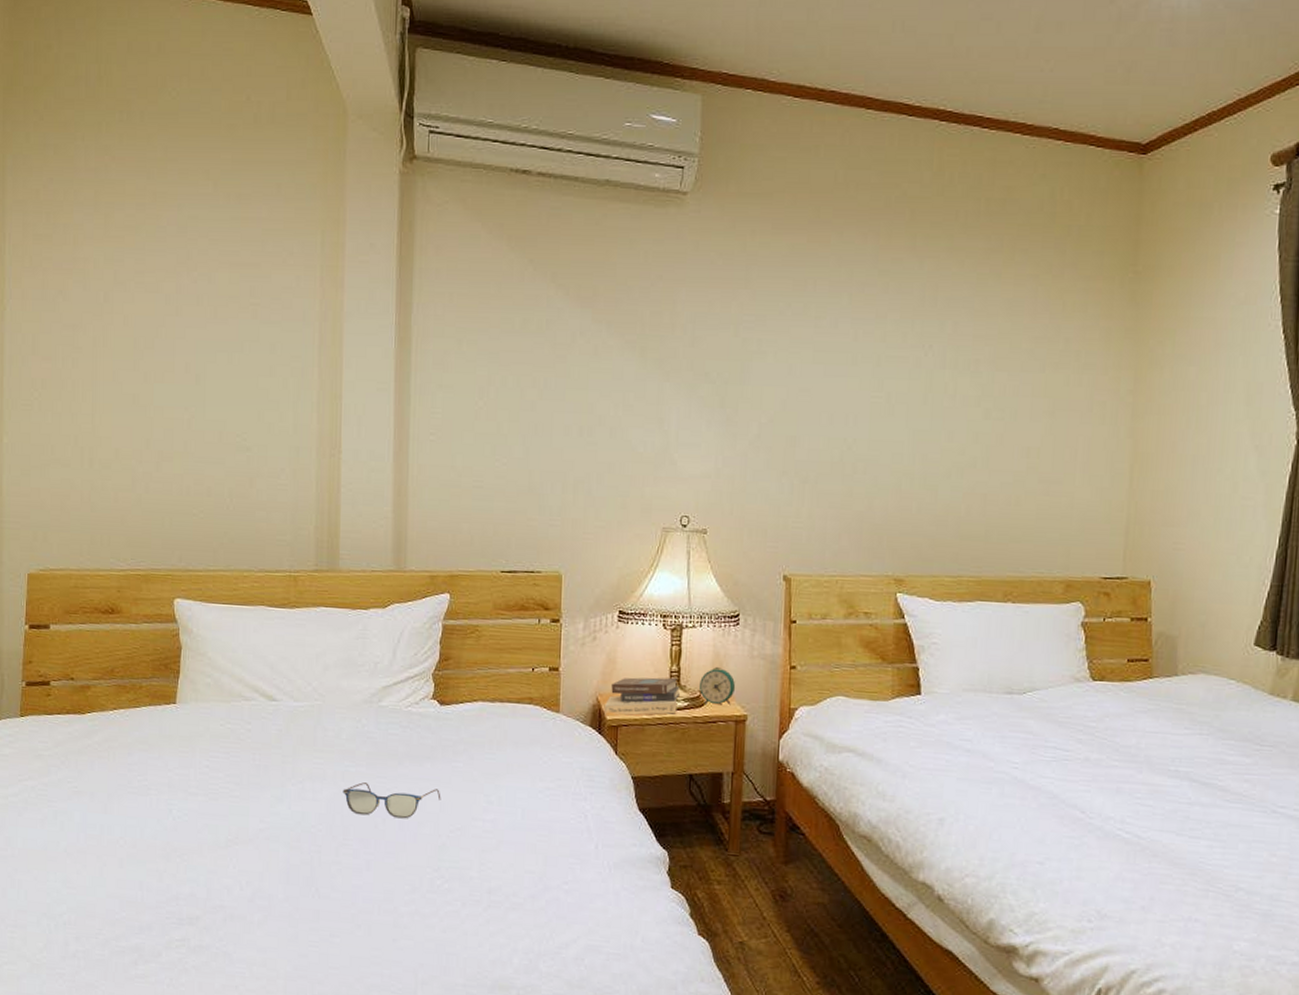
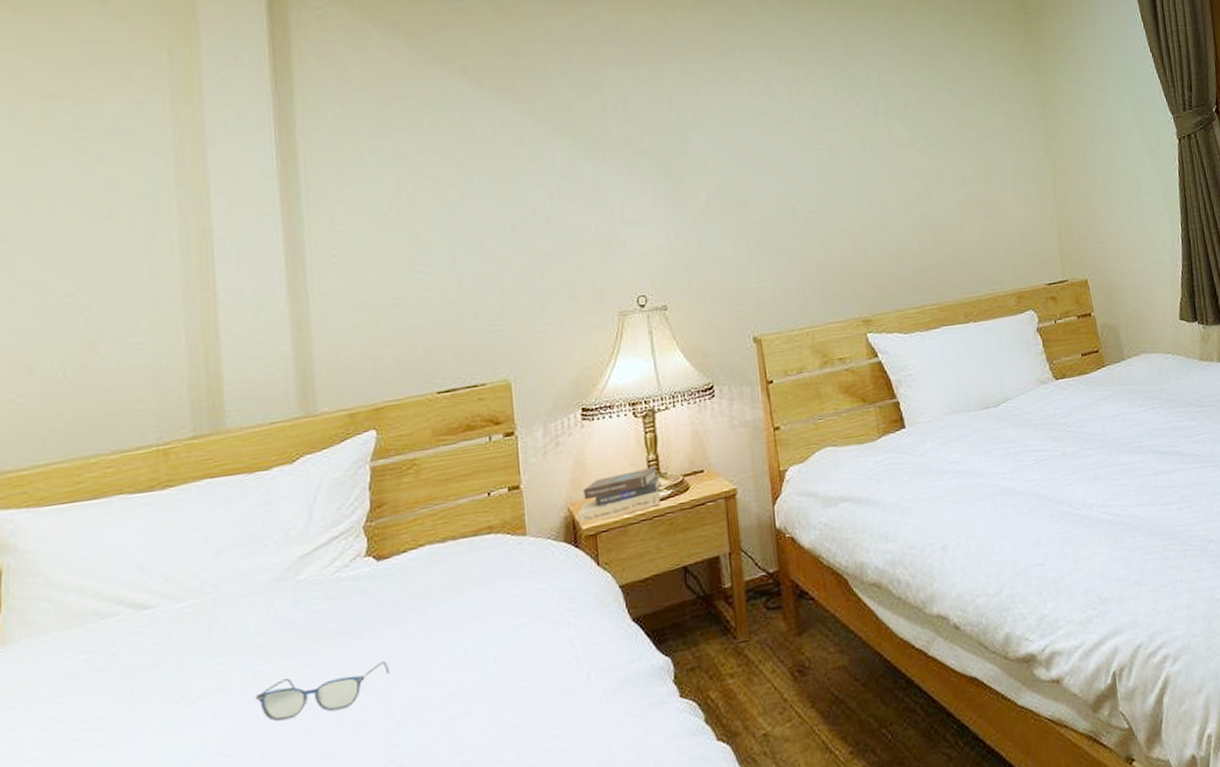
alarm clock: present [700,666,735,705] -> none [681,444,720,487]

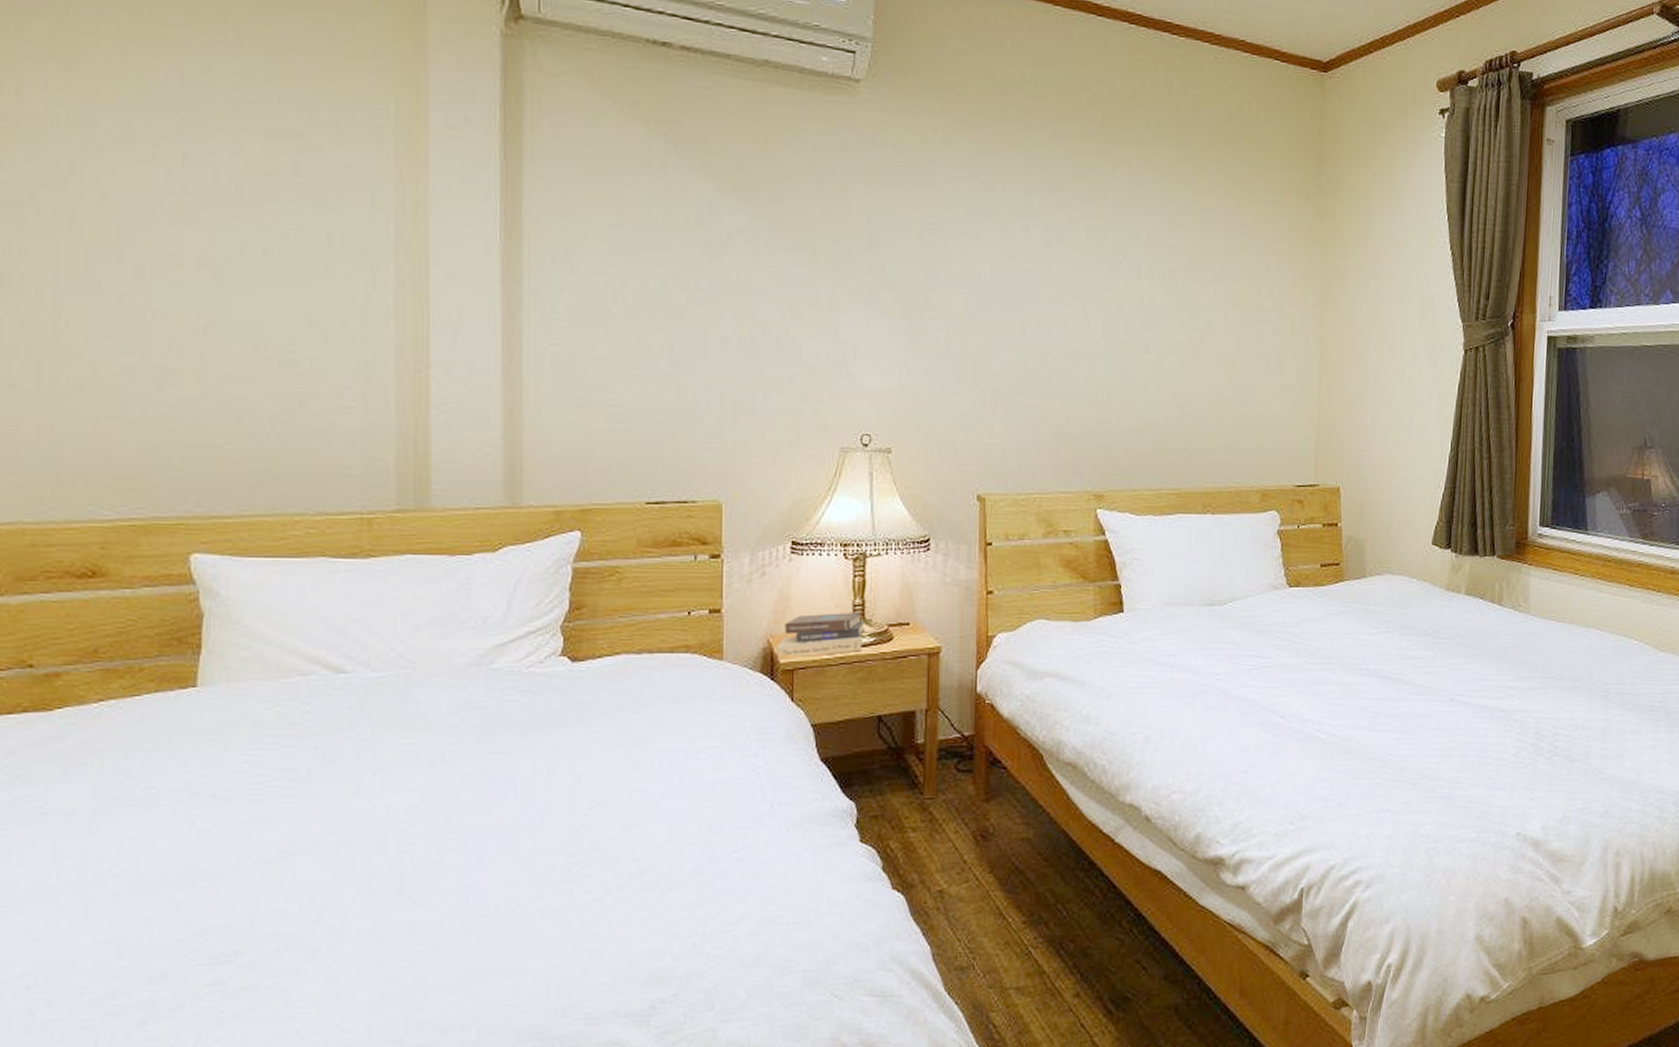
glasses: present [255,661,390,722] -> none [443,760,576,801]

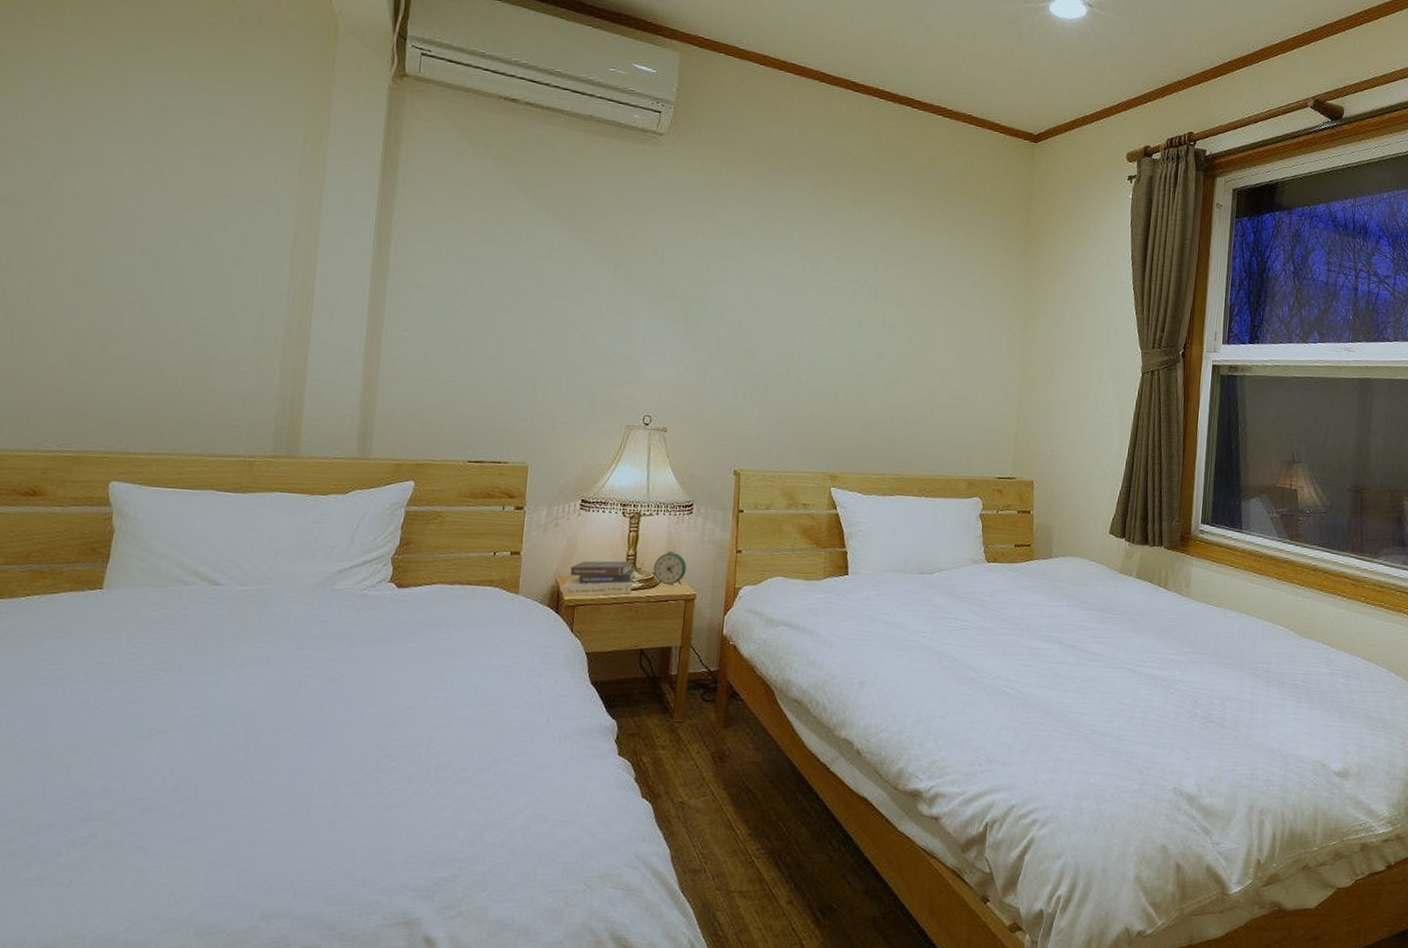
alarm clock: none [887,596,927,638] -> present [654,550,686,585]

